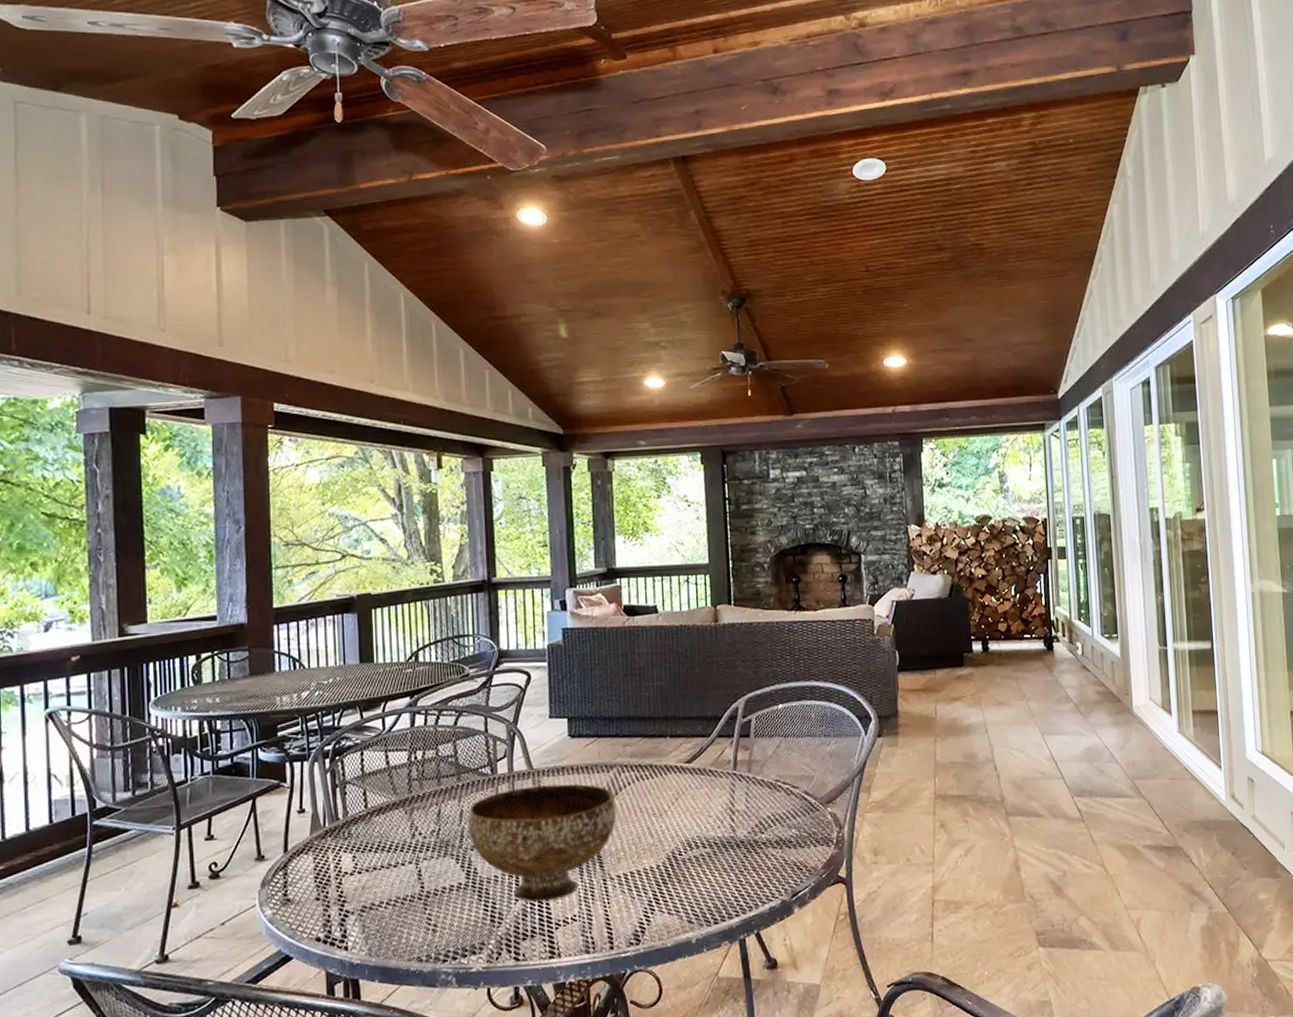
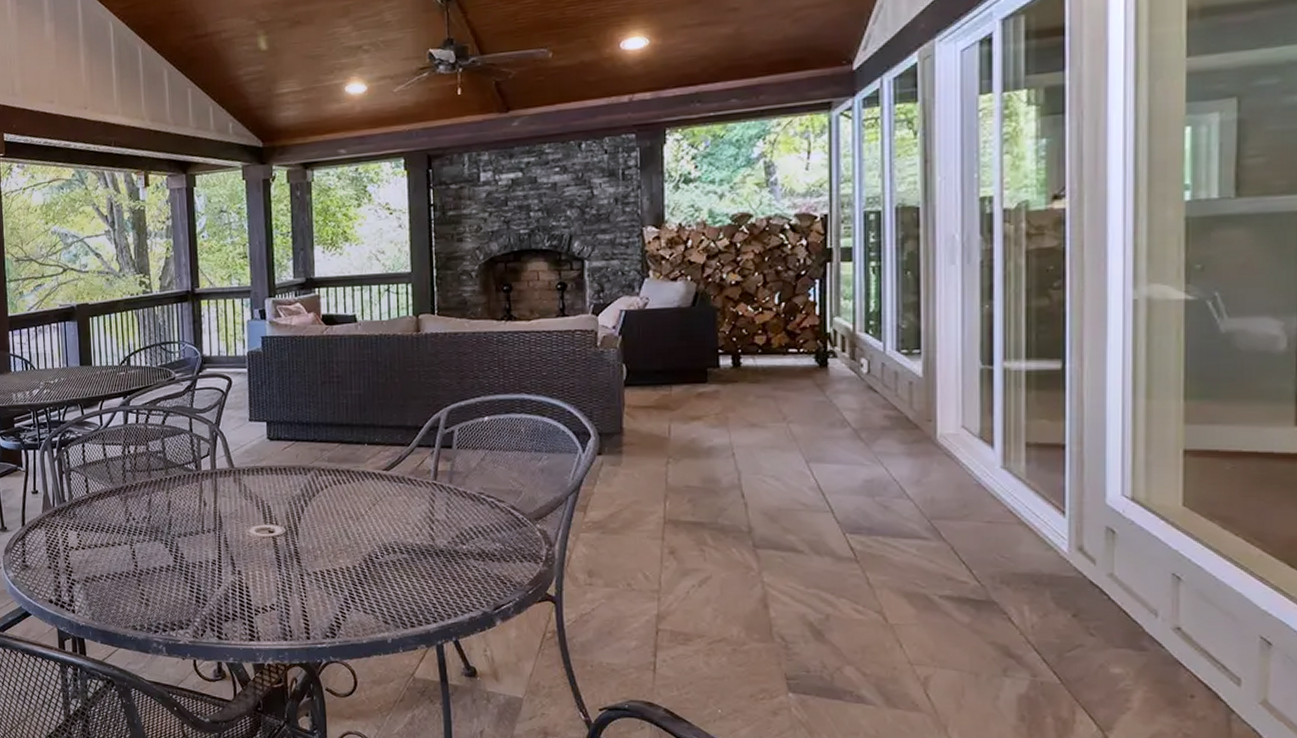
bowl: present [467,783,616,902] -> none [174,483,313,589]

